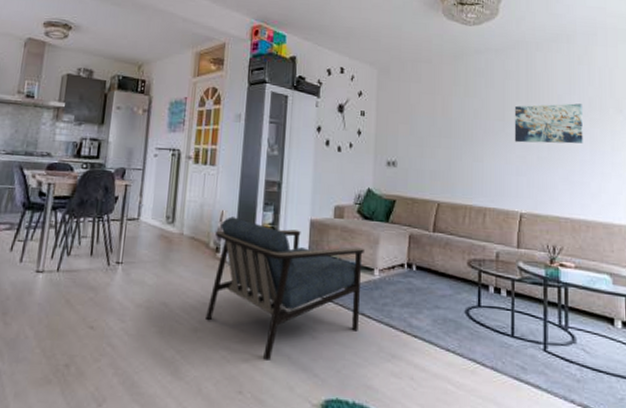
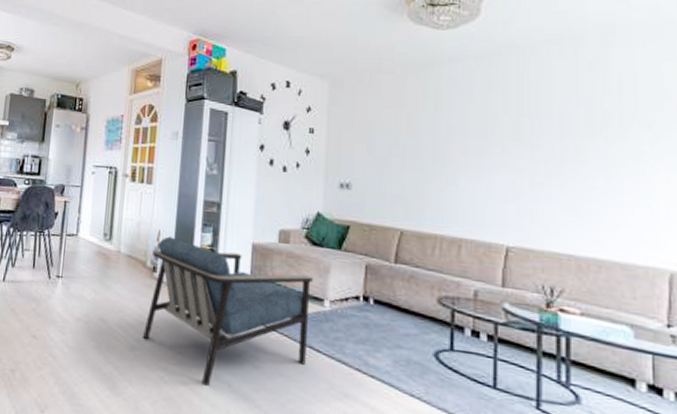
wall art: present [514,103,583,144] -> none [499,118,594,167]

